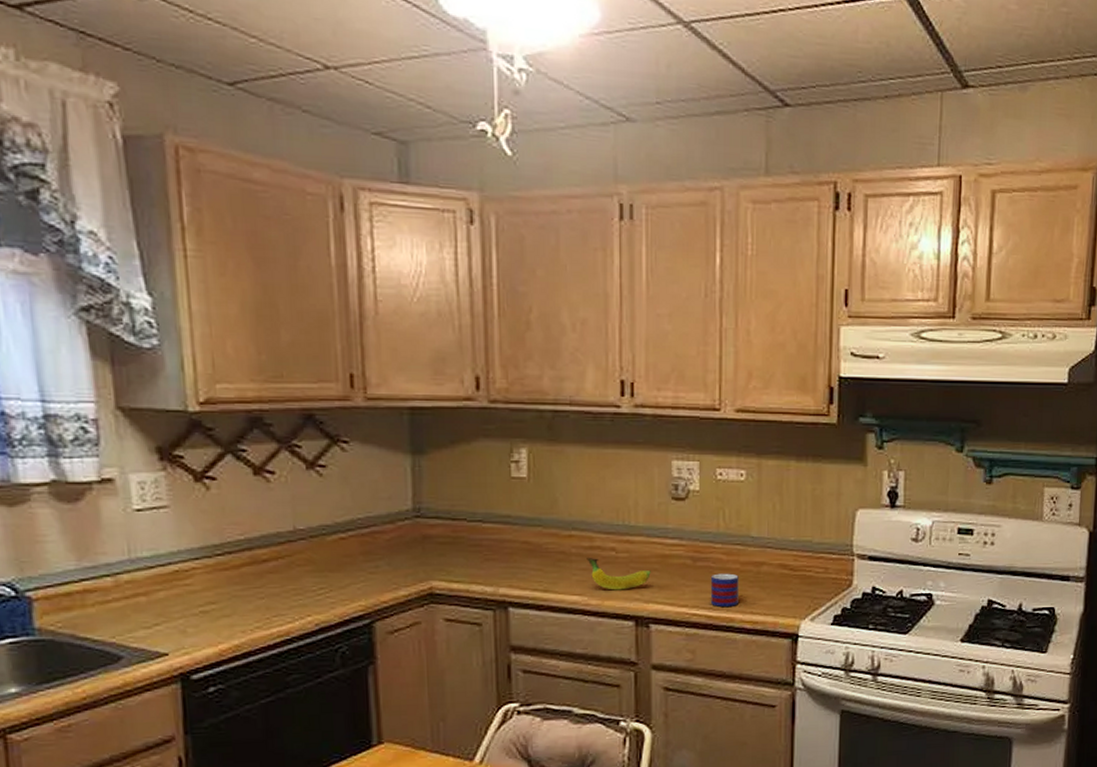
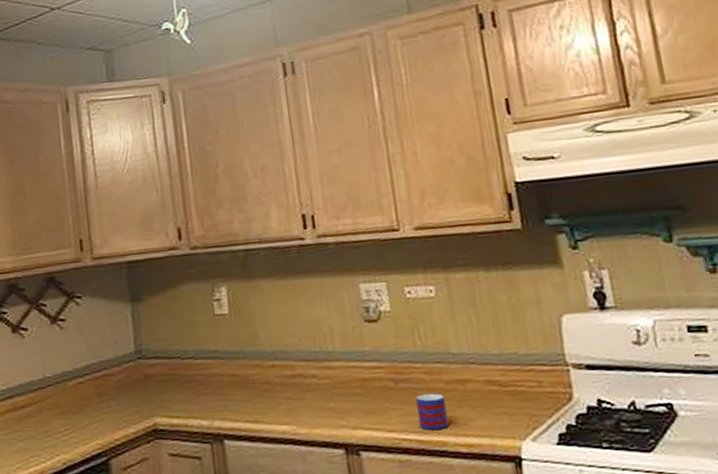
fruit: present [587,557,651,590] -> none [290,385,354,418]

